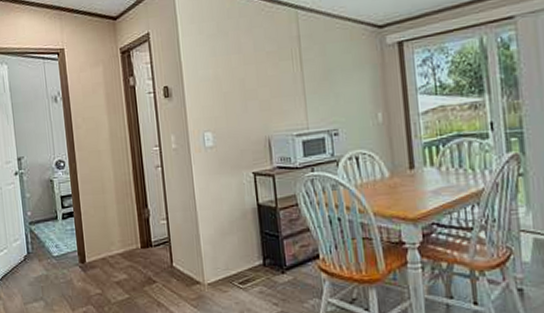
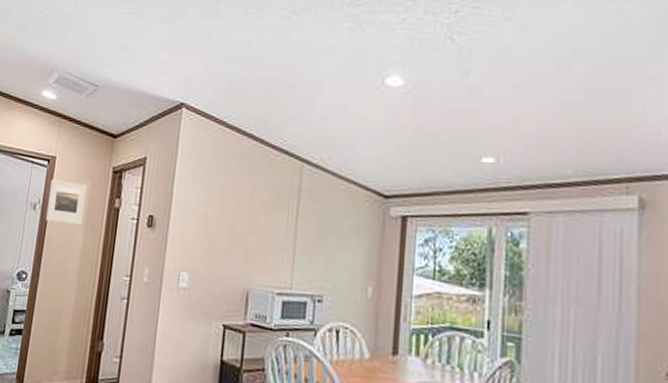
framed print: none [64,69,104,111] -> present [45,179,87,226]

